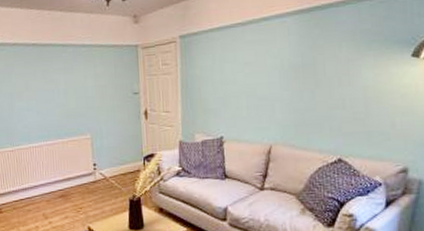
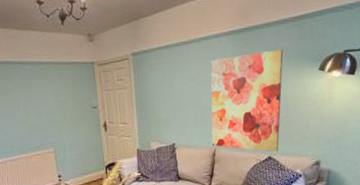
wall art: none [267,30,364,154] -> present [211,49,284,152]

